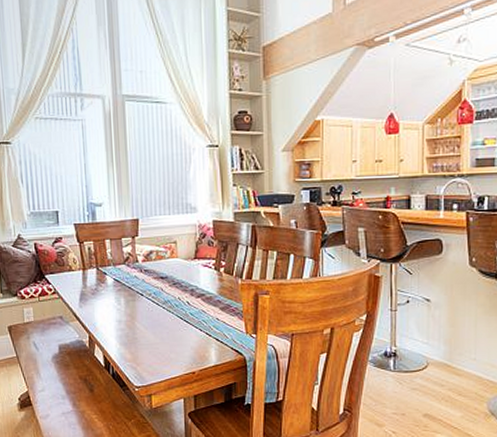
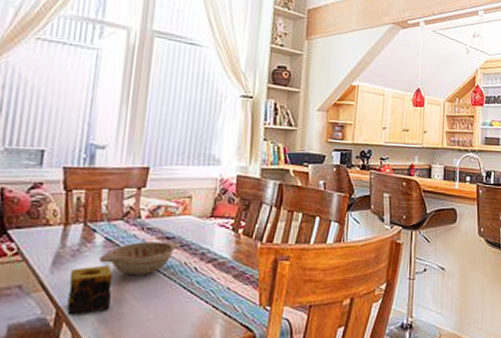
candle: none [94,300,127,339] -> present [67,265,113,316]
decorative bowl: none [112,281,172,309] -> present [98,242,179,276]

